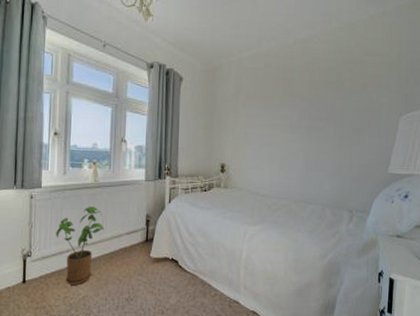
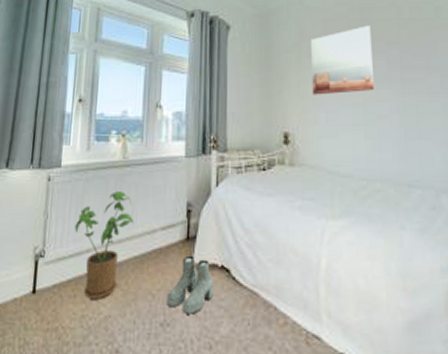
boots: none [130,252,165,292] -> present [166,255,213,314]
wall art: none [244,84,290,137] -> present [311,25,374,95]

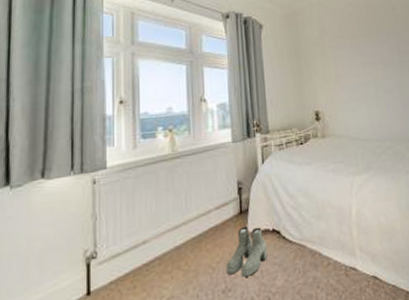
house plant: present [74,191,134,300] -> none [128,182,189,286]
wall art: present [311,25,374,95] -> none [331,21,380,79]

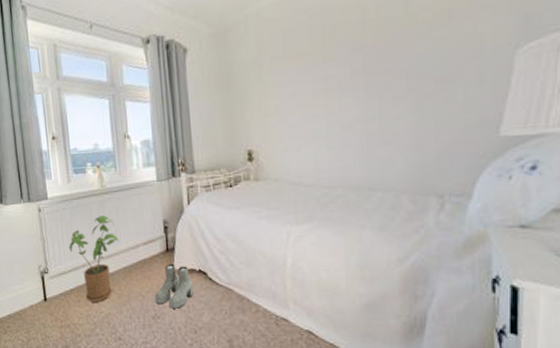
house plant: none [128,182,189,286] -> present [69,216,119,302]

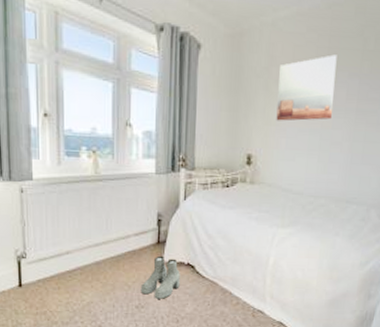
house plant: present [69,216,119,302] -> none [53,203,109,290]
wall art: none [271,32,336,112] -> present [276,54,337,121]

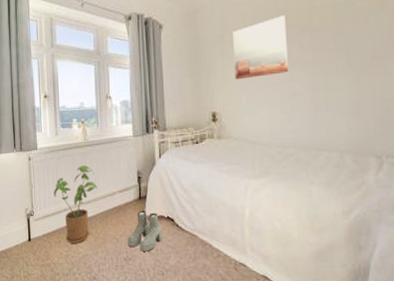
house plant: none [53,203,109,290] -> present [53,166,98,244]

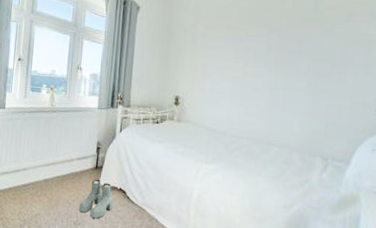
house plant: present [53,166,98,244] -> none [15,129,58,203]
wall art: present [233,15,288,80] -> none [201,13,257,69]

